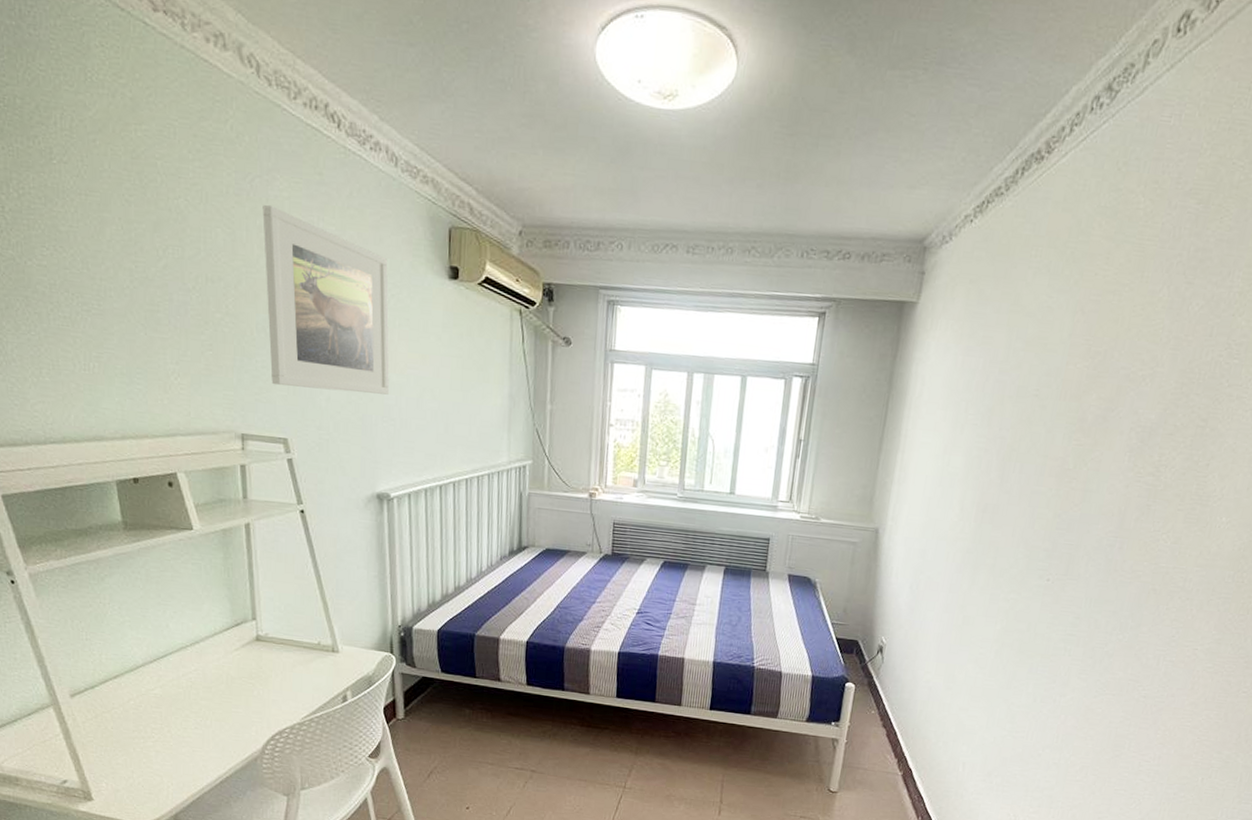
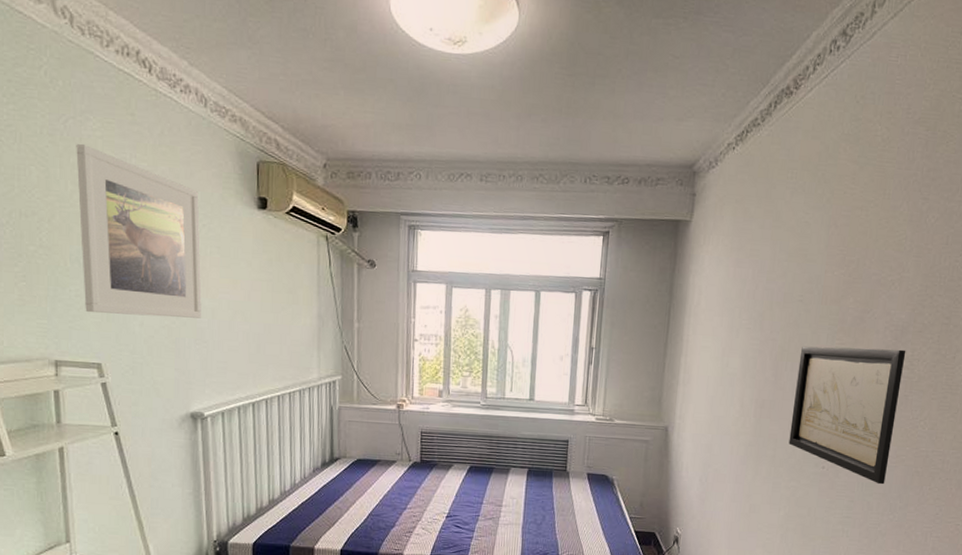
wall art: none [1011,445,1153,602] -> present [788,346,906,485]

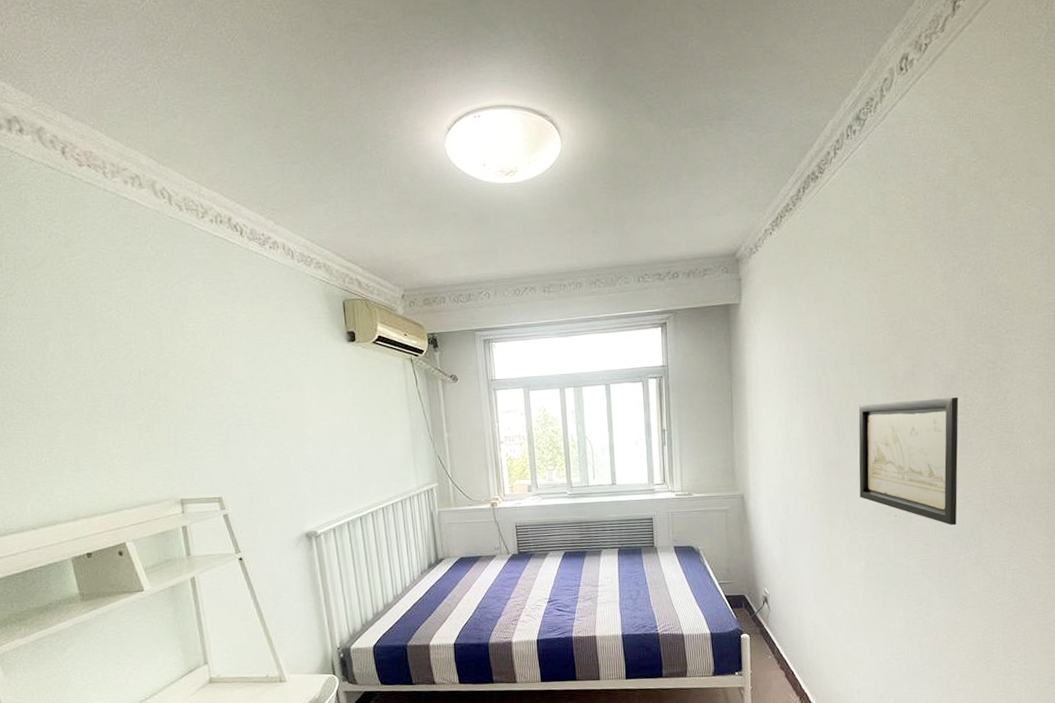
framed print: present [76,143,202,318] -> none [183,304,308,453]

